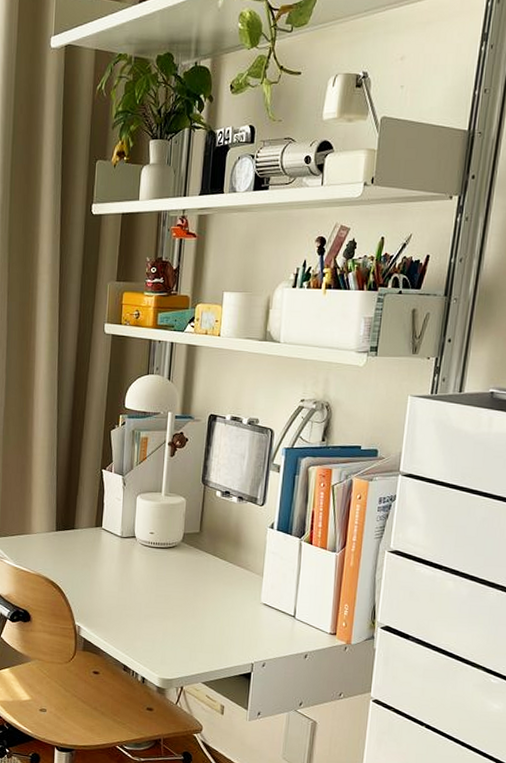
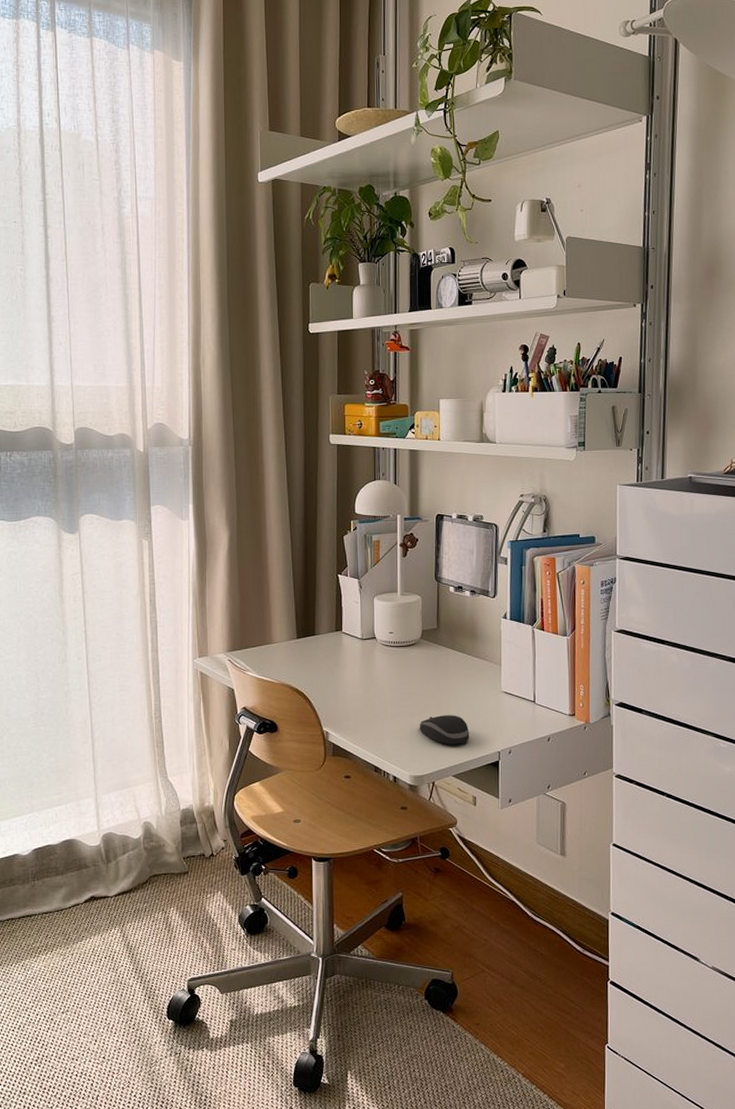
computer mouse: none [172,621,224,652] -> present [419,715,470,745]

